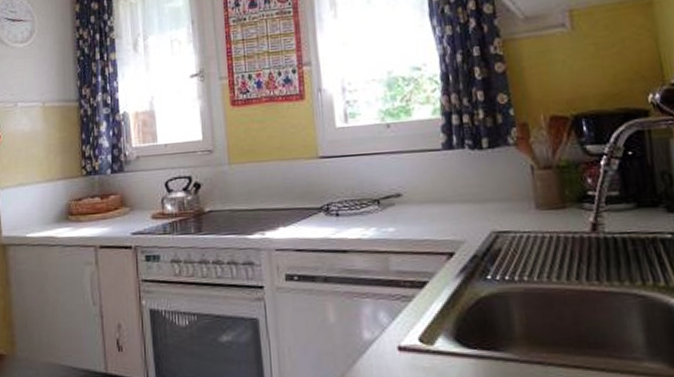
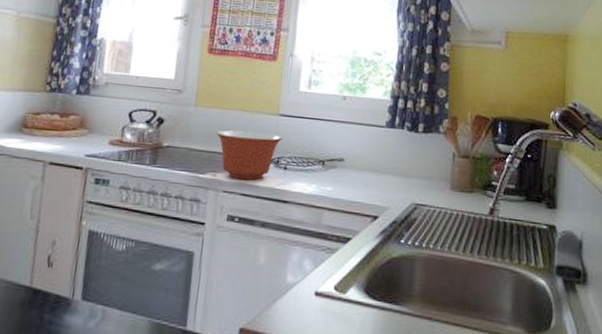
mixing bowl: none [256,179,328,235] -> present [216,130,283,180]

